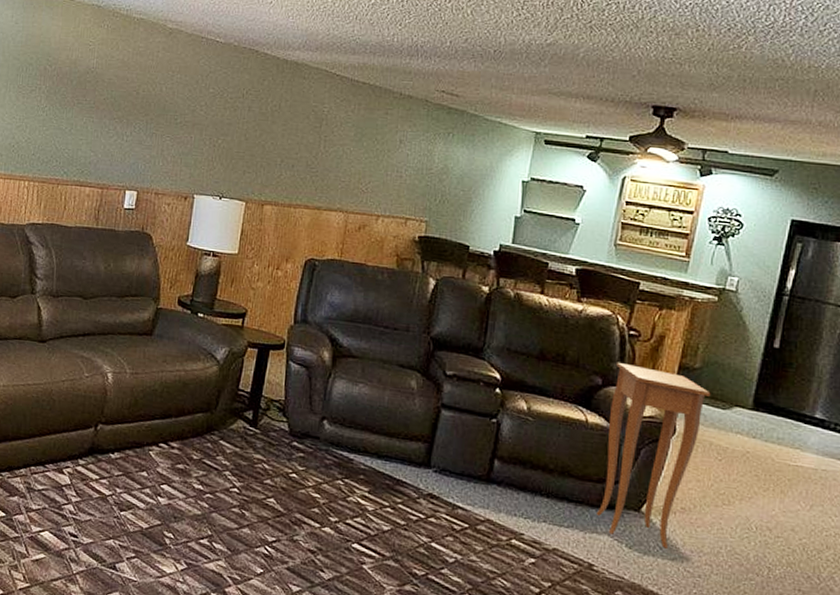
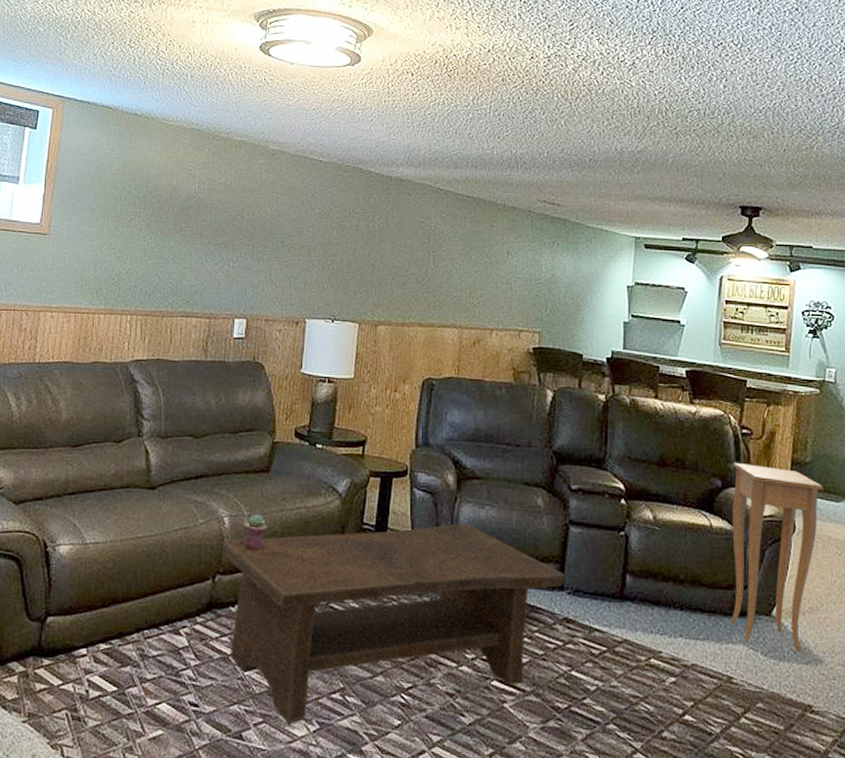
coffee table: none [105,393,433,561] -> present [222,524,565,723]
potted succulent: none [123,372,148,406] -> present [241,514,267,551]

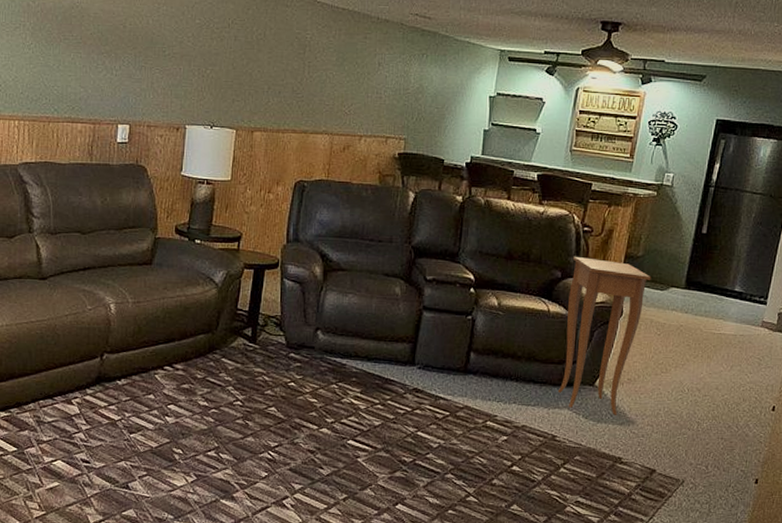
coffee table: present [222,524,565,723] -> none [109,310,416,476]
potted succulent: present [241,514,267,551] -> none [126,301,150,333]

